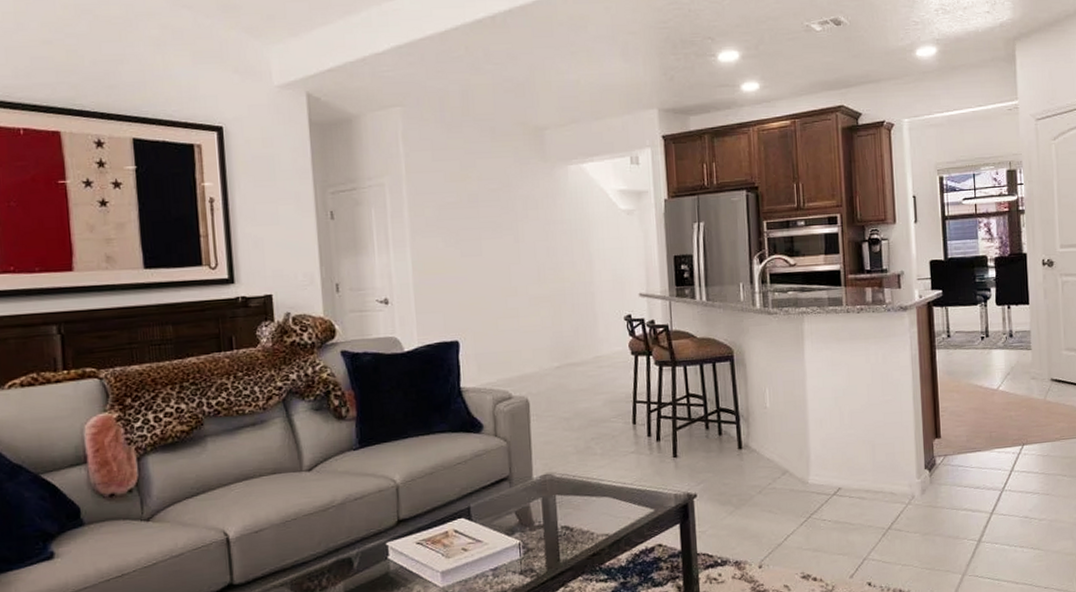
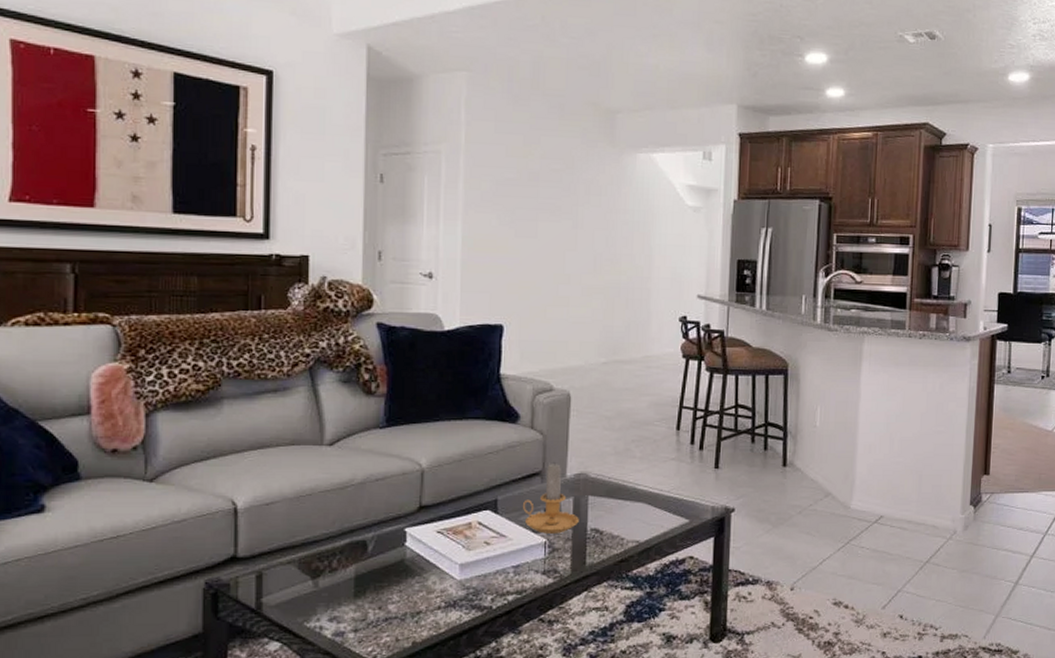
candle: none [495,466,549,536] -> present [523,462,579,534]

